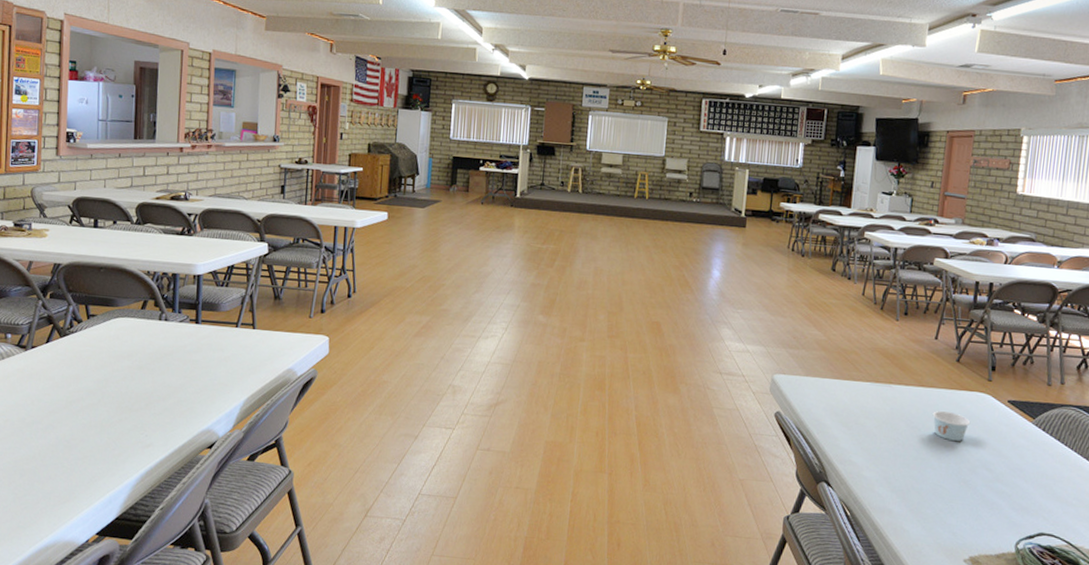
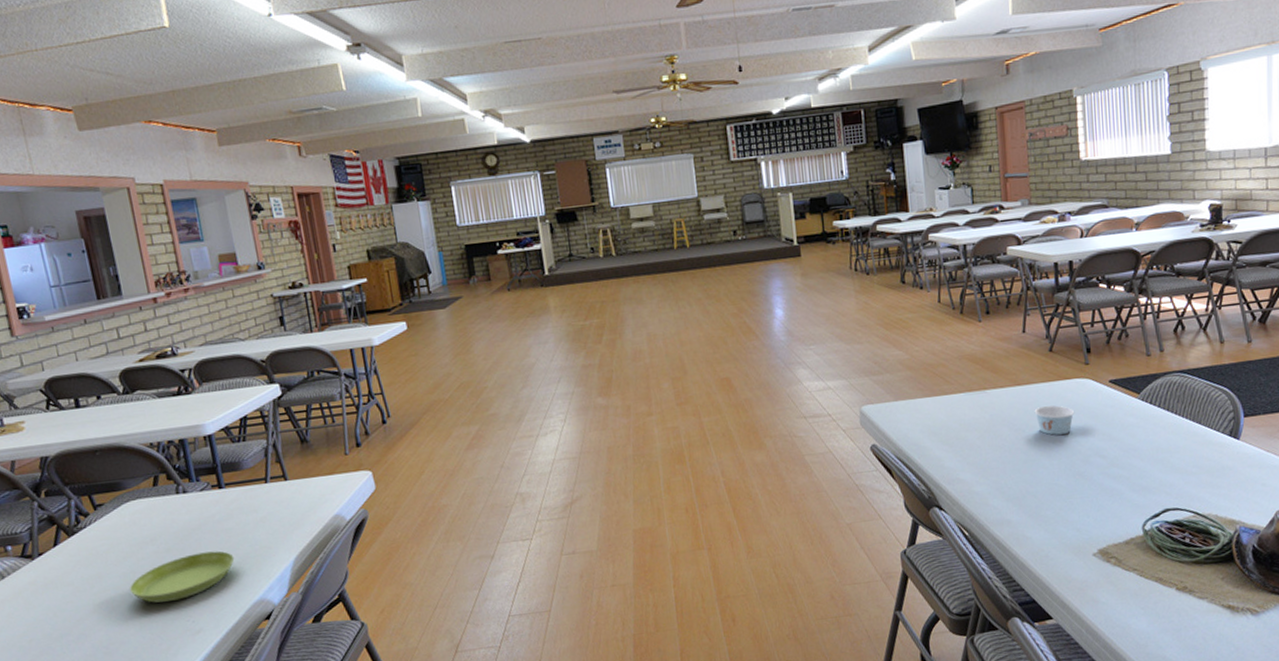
saucer: none [99,375,195,414] -> present [129,551,235,603]

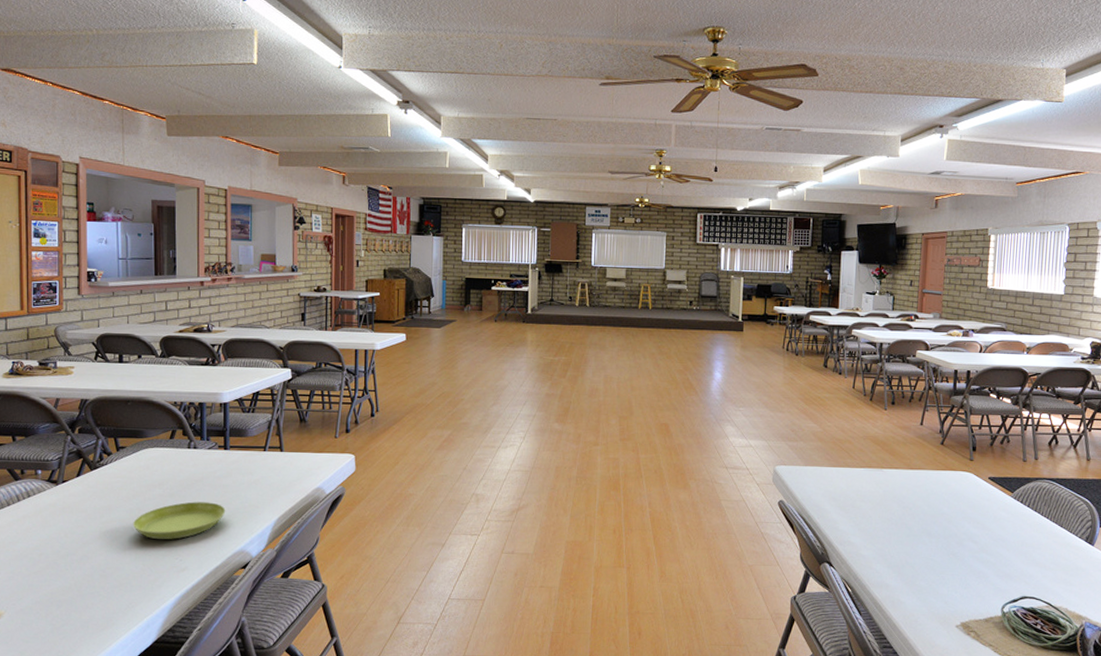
paper cup: present [1034,405,1074,435] -> none [921,491,955,517]

